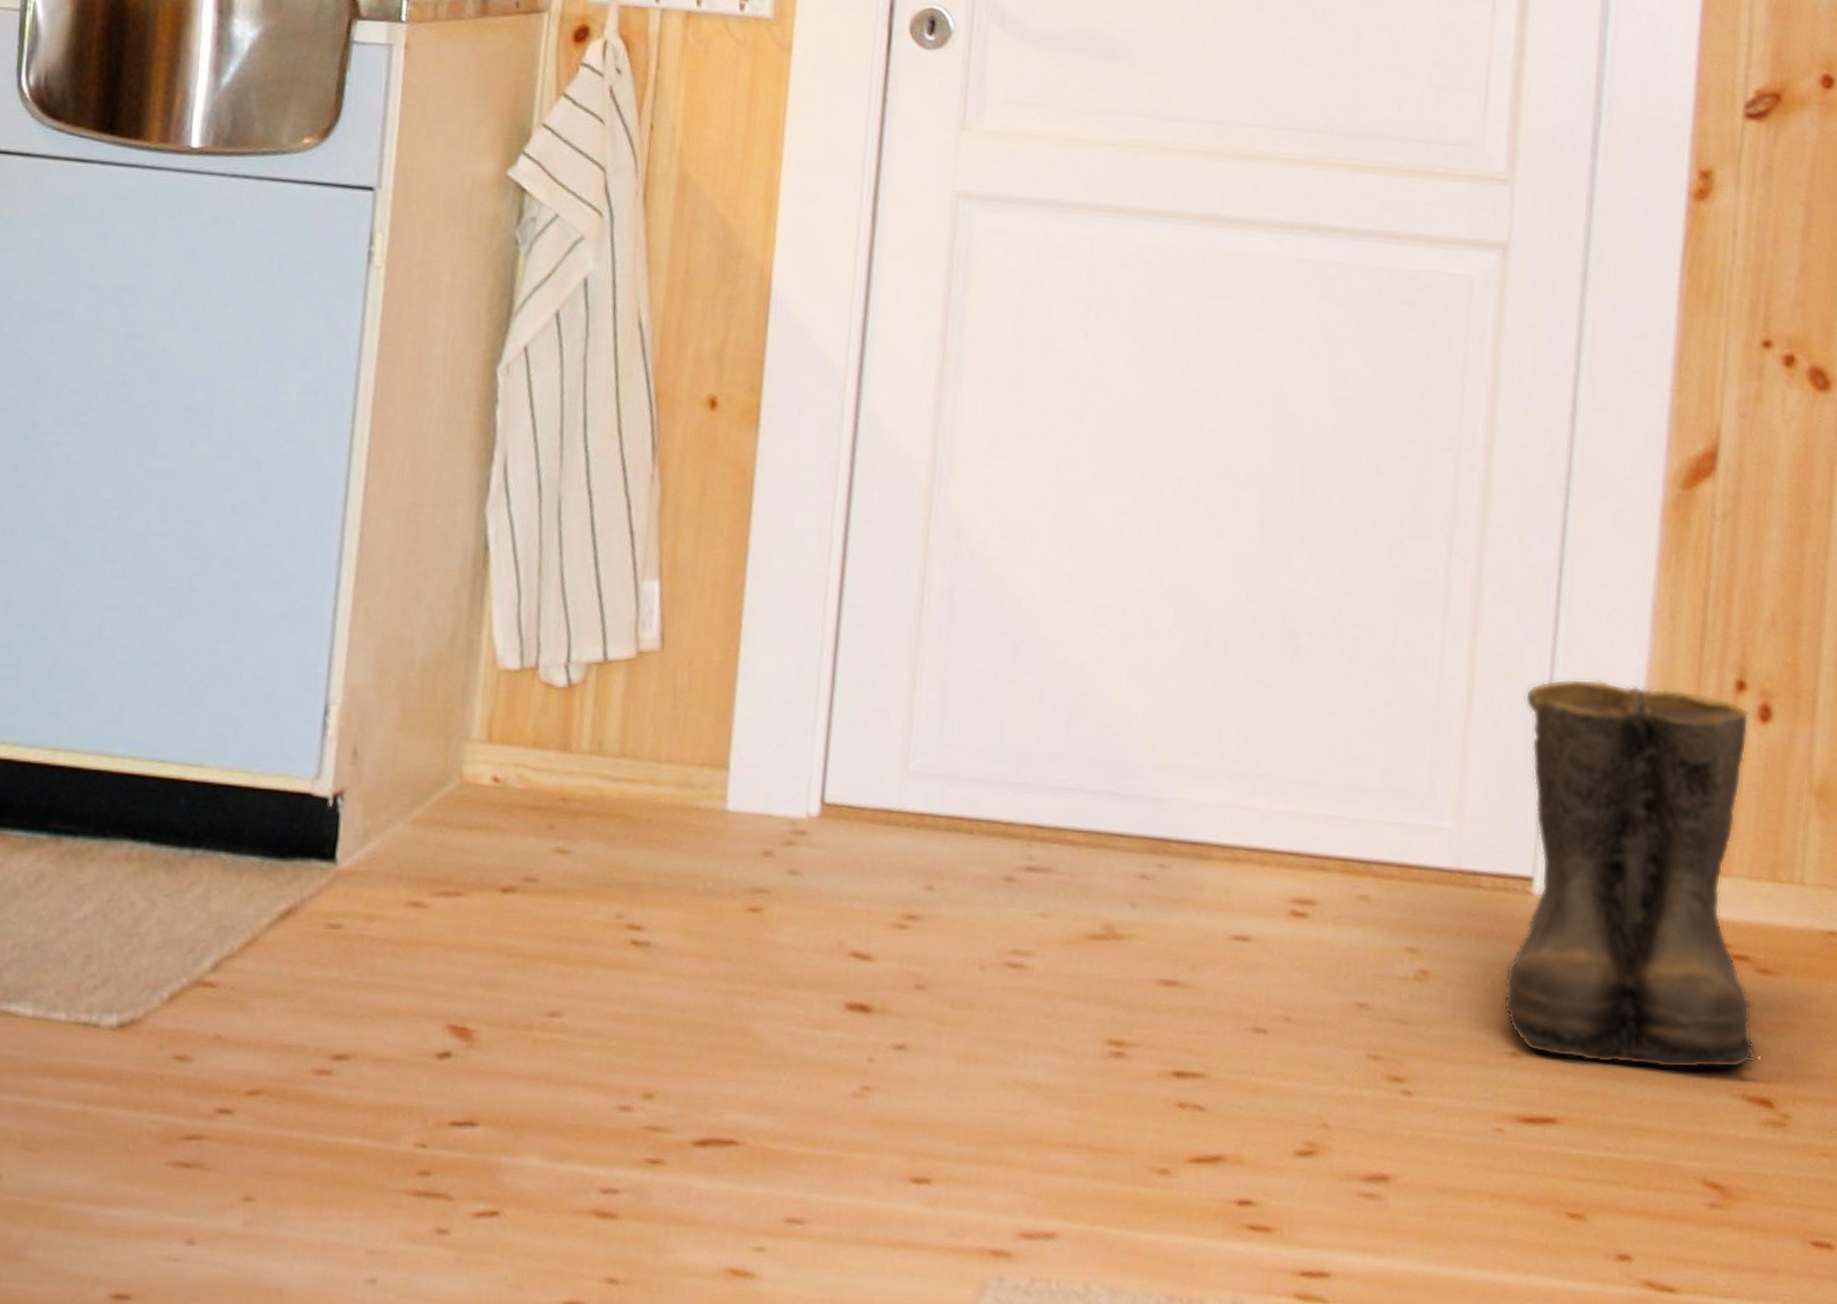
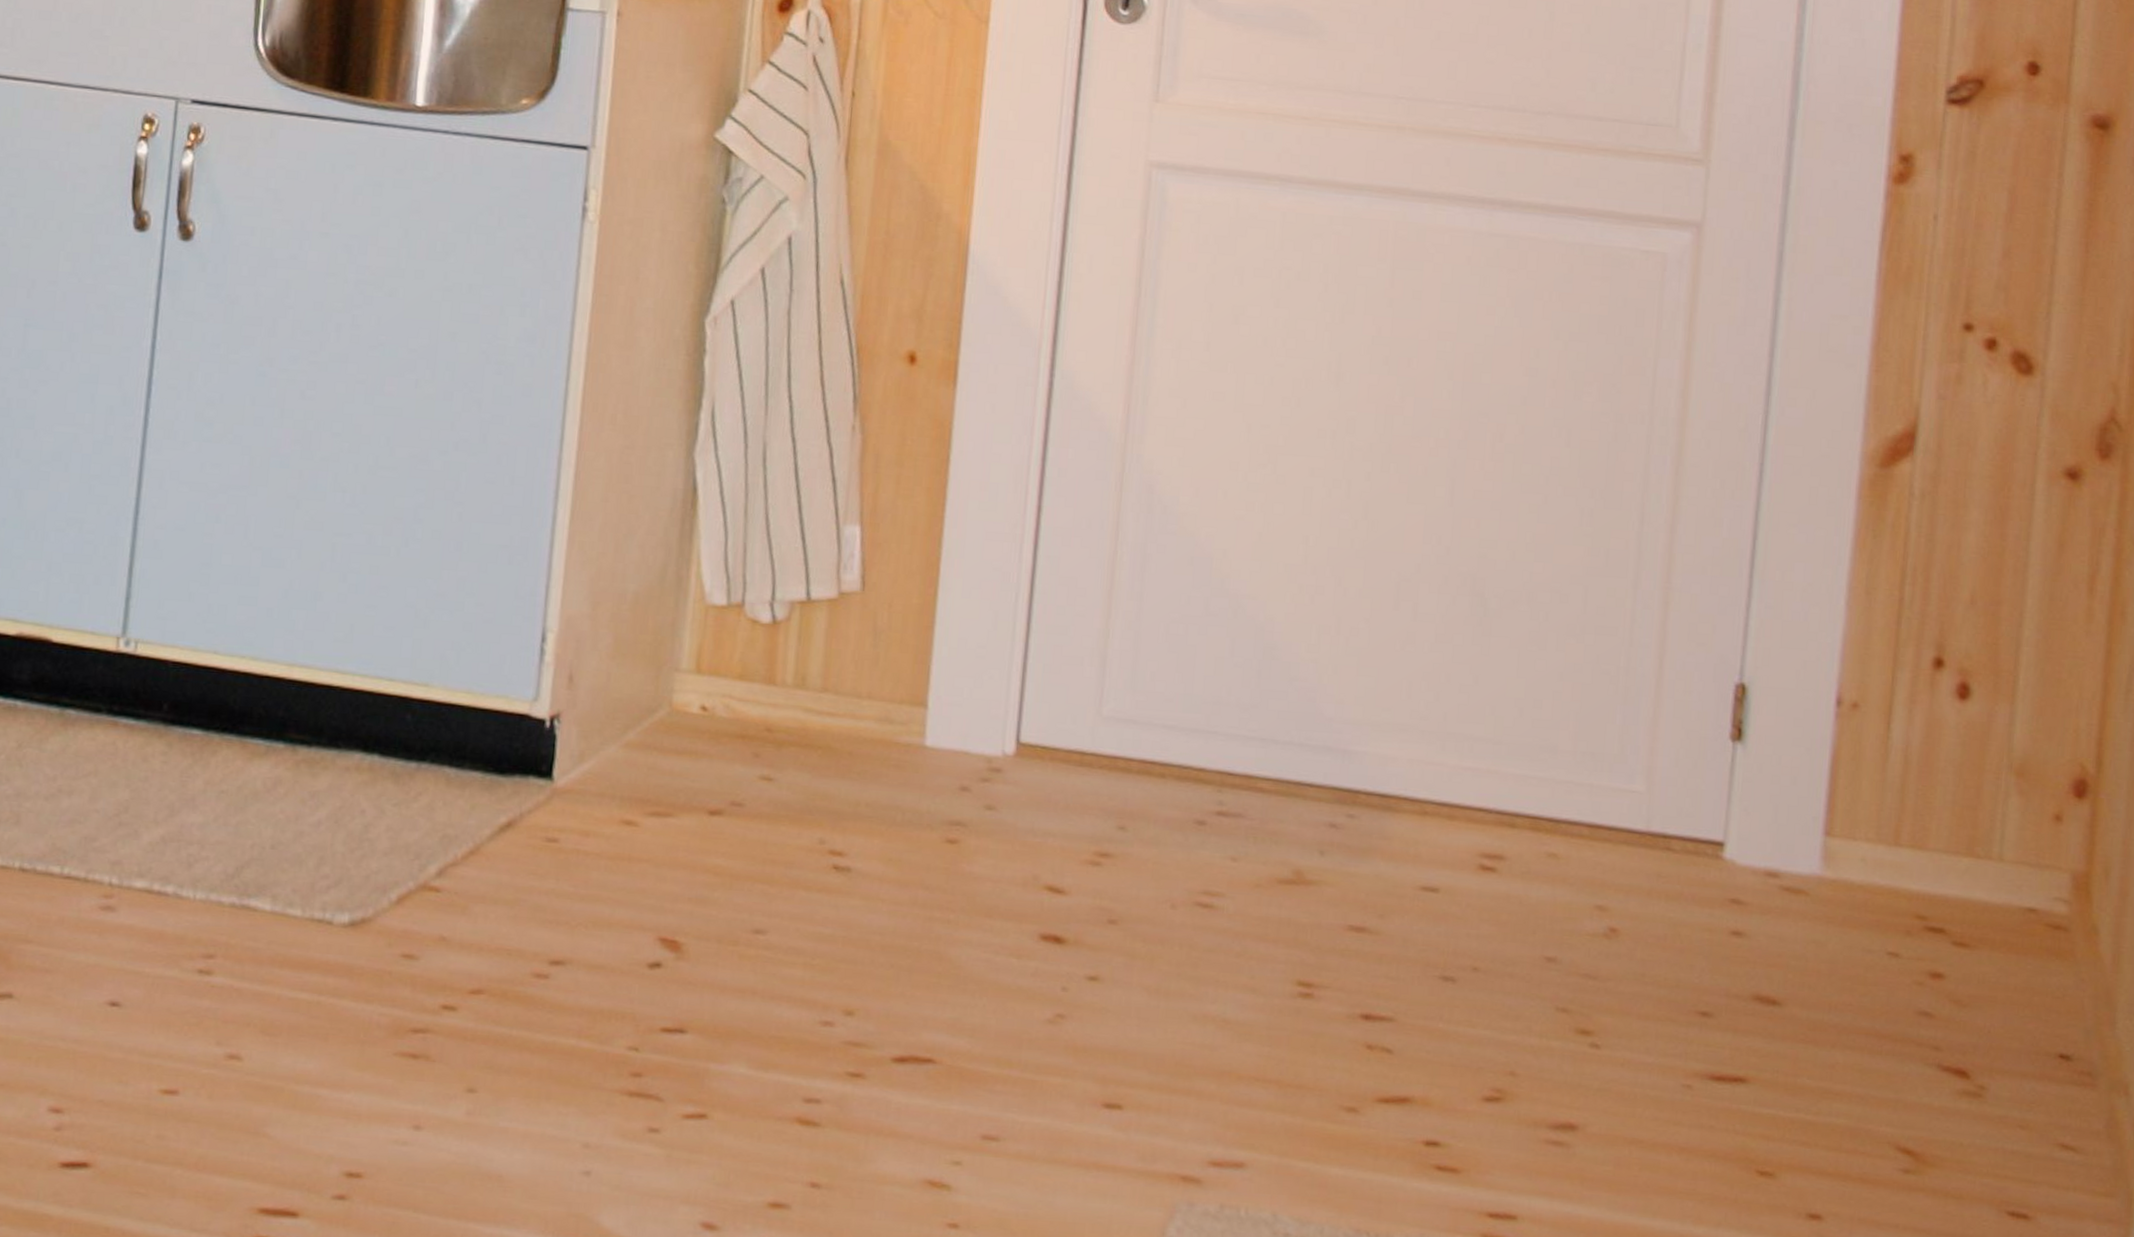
boots: present [1503,678,1756,1069] -> none [1693,650,1952,1038]

